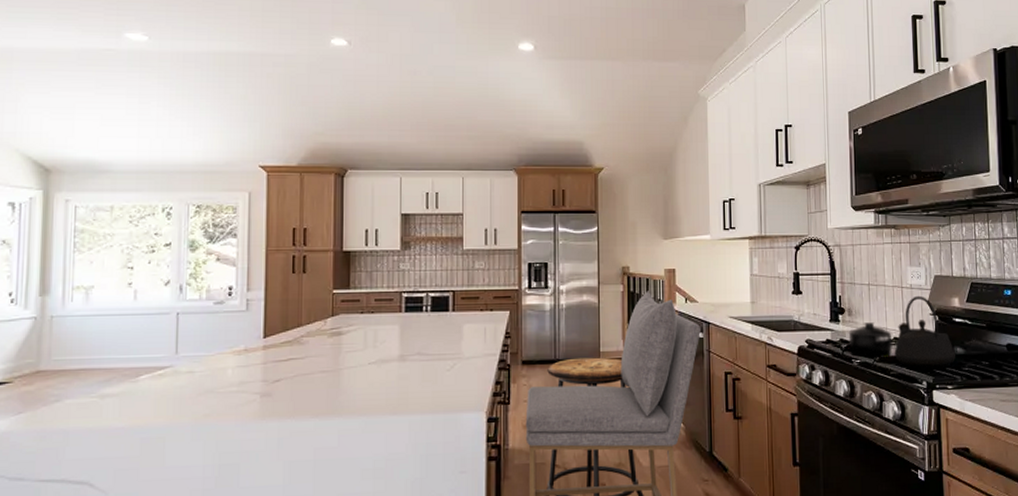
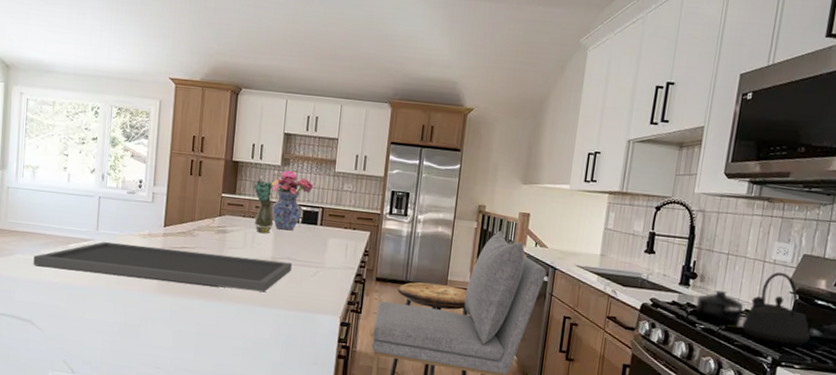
tray: none [90,358,425,411] -> present [33,241,293,292]
vase: none [370,266,398,328] -> present [253,177,274,233]
flower arrangement: none [391,255,441,322] -> present [271,170,314,231]

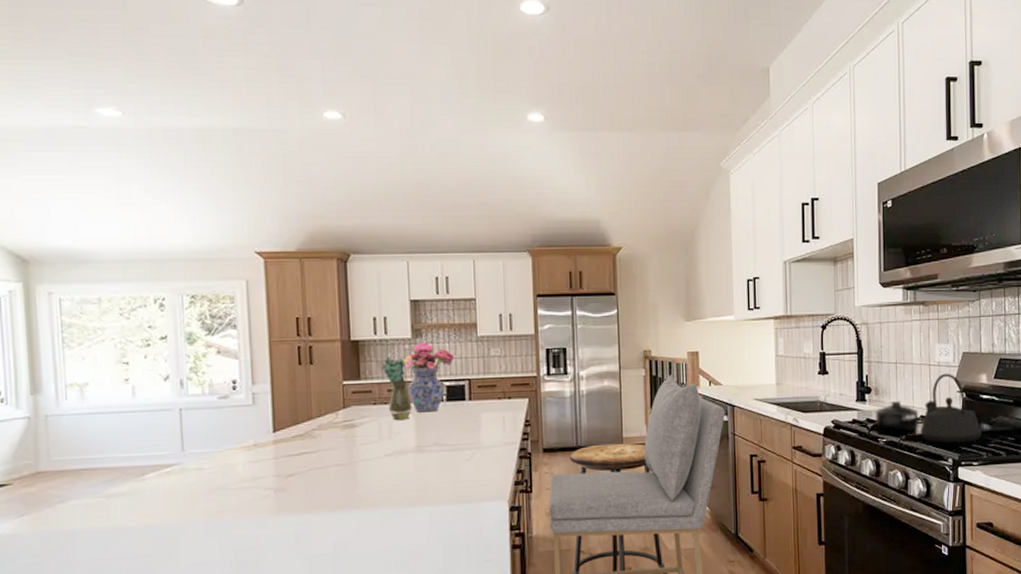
tray: present [33,241,293,292] -> none [96,449,443,511]

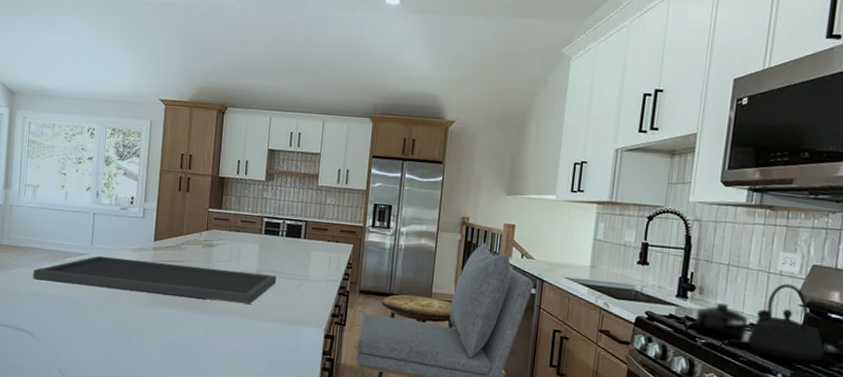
tray: none [96,449,443,511] -> present [33,255,277,305]
vase: present [381,356,412,420] -> none [239,193,259,247]
flower arrangement: present [403,343,455,413] -> none [256,185,297,244]

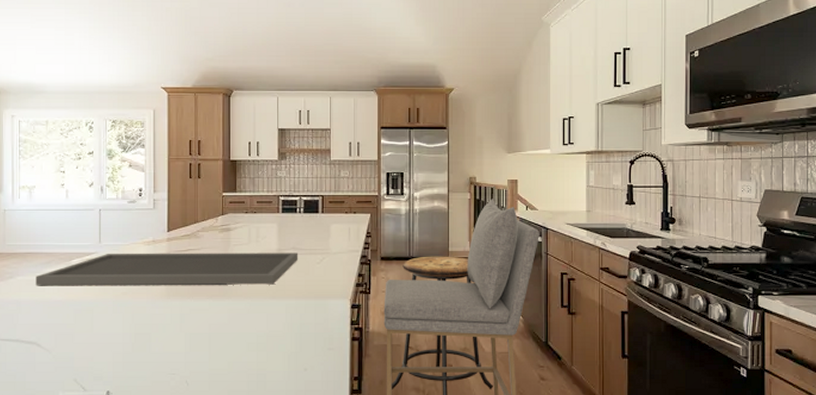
saucepan: present [694,303,749,342] -> none [678,232,721,264]
kettle: present [747,283,826,366] -> none [722,208,783,278]

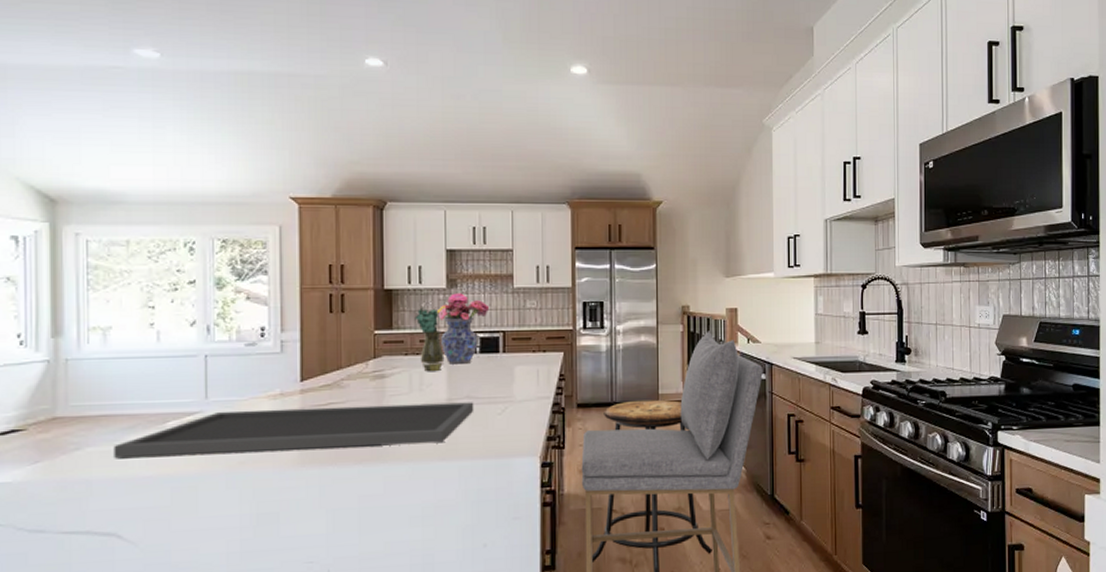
vase: none [253,174,276,226] -> present [414,306,445,371]
flower arrangement: none [270,164,312,221] -> present [436,293,490,364]

